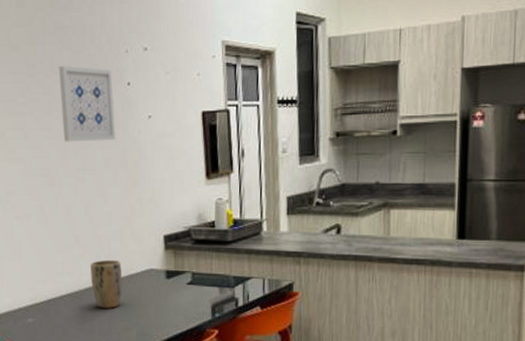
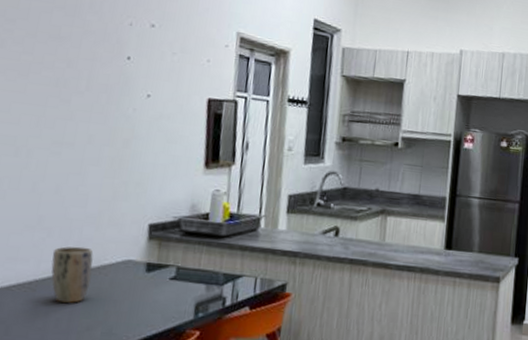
wall art: present [58,66,116,142] -> none [40,26,111,116]

